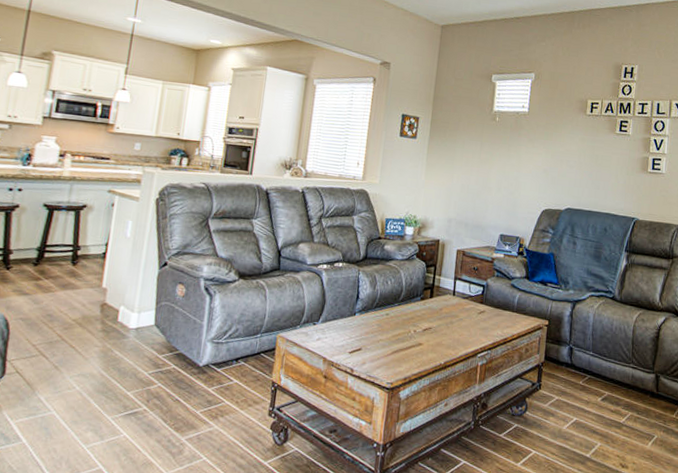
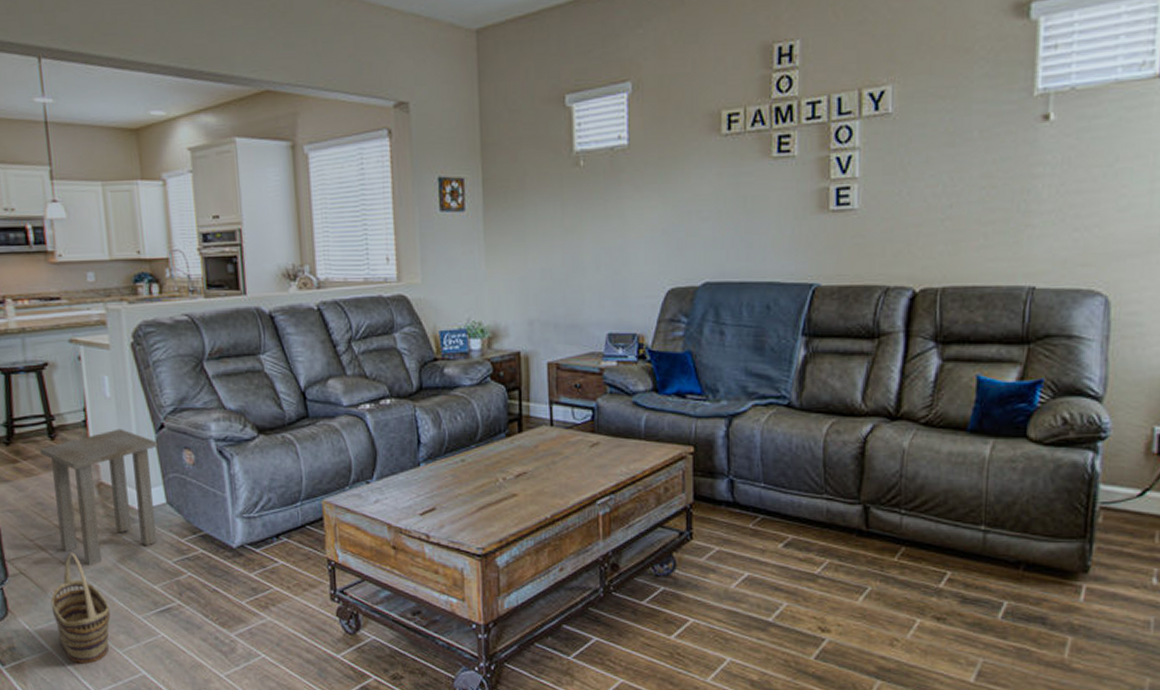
basket: none [34,358,86,456] -> present [50,552,111,664]
side table: none [58,262,158,371] -> present [39,429,158,565]

